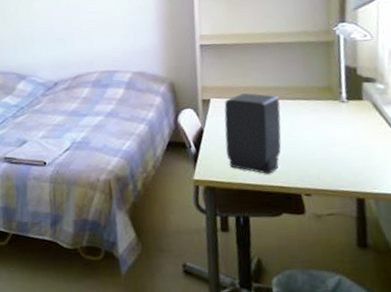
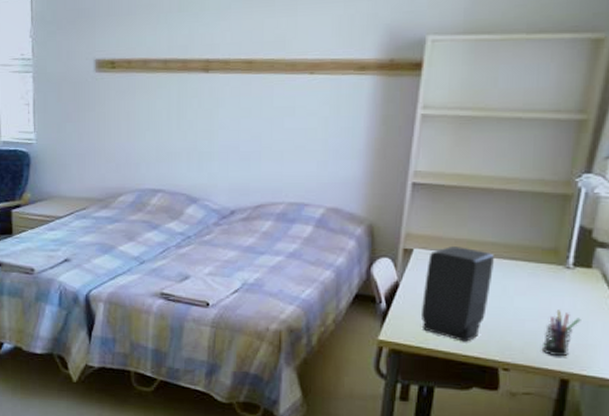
pen holder: none [334,138,364,179] -> present [541,310,581,357]

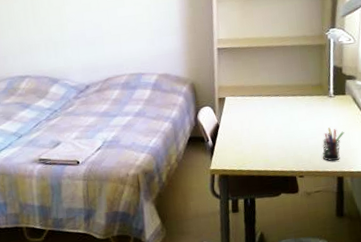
speaker: present [422,247,494,342] -> none [237,91,282,161]

